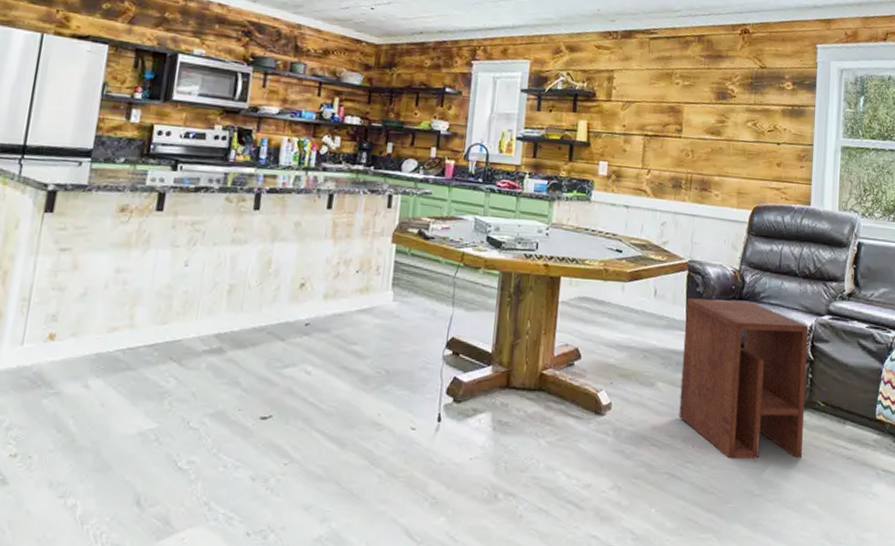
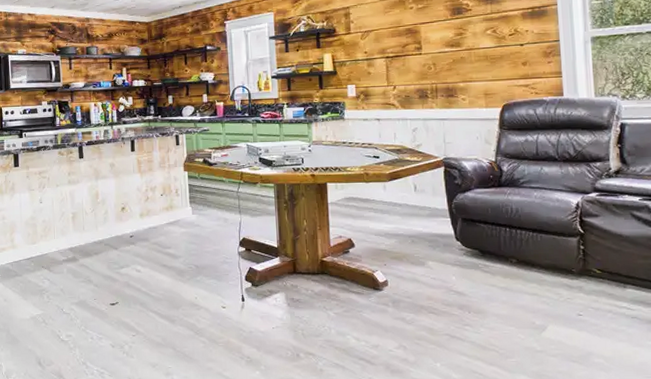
side table: present [679,298,809,459] -> none [446,187,582,321]

